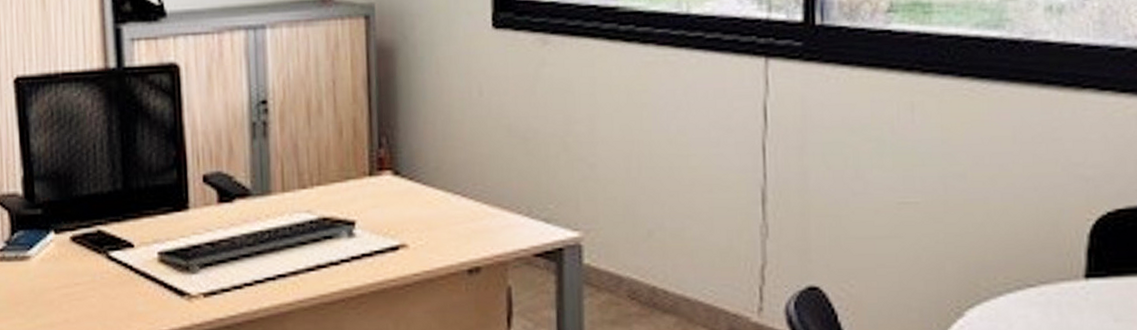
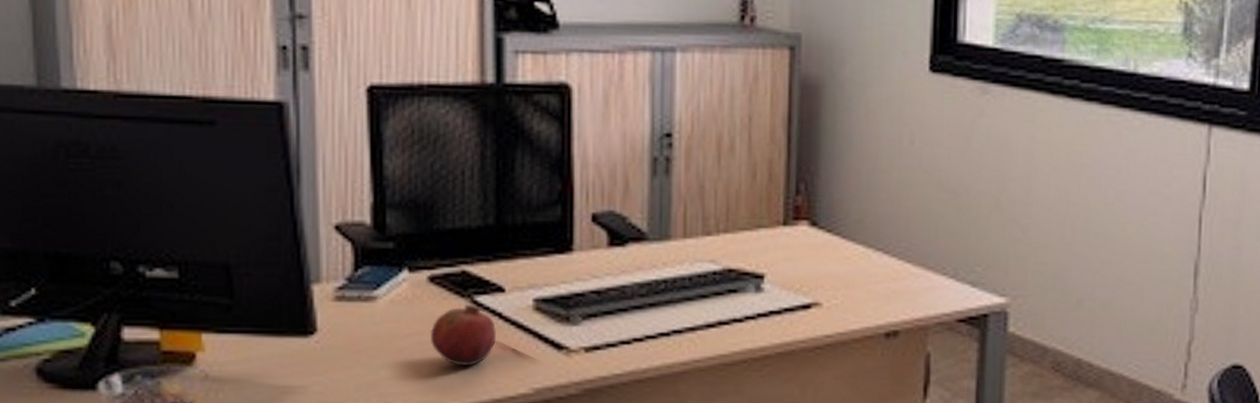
fruit: none [75,259,129,314] -> present [431,303,496,367]

